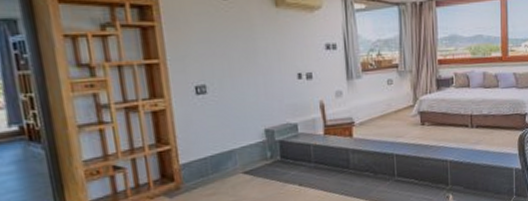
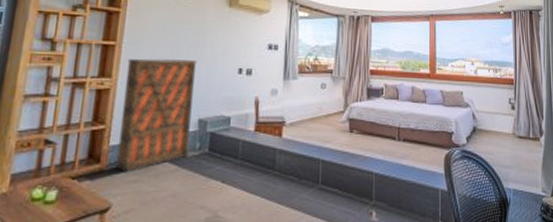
storage cabinet: none [176,70,262,188] -> present [115,58,197,173]

